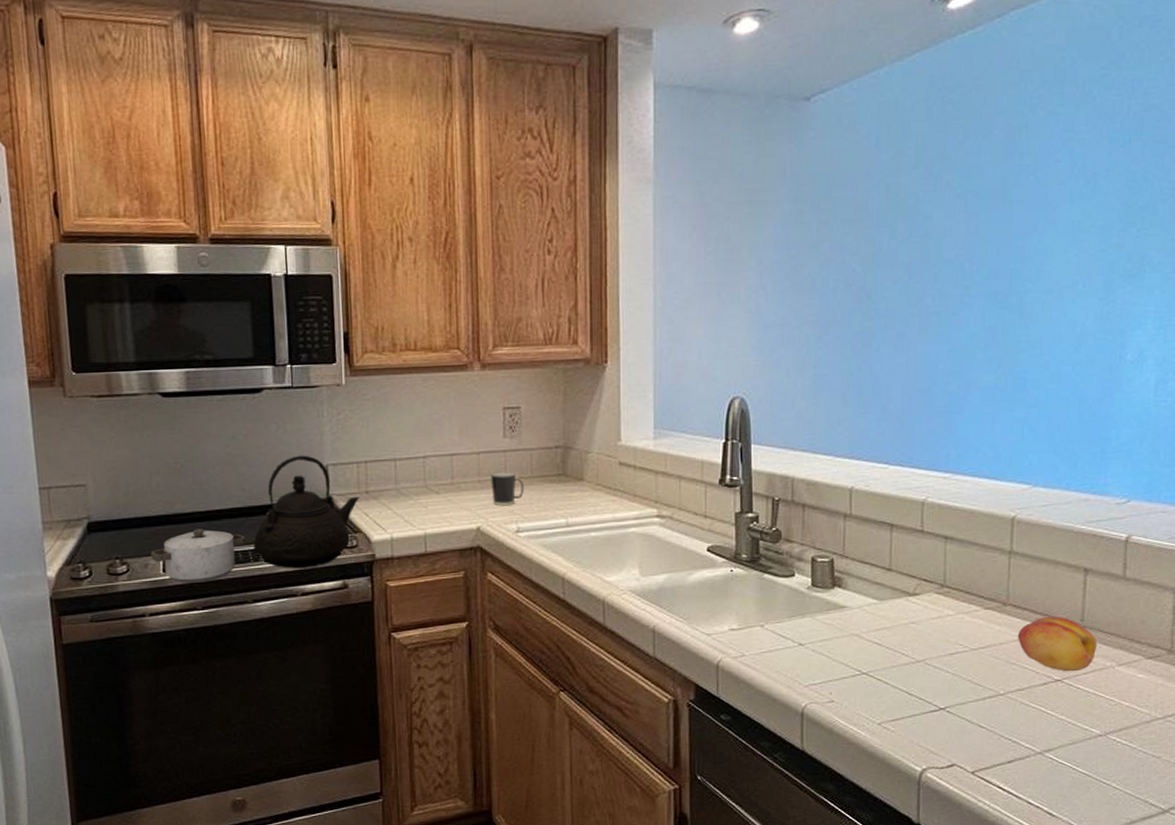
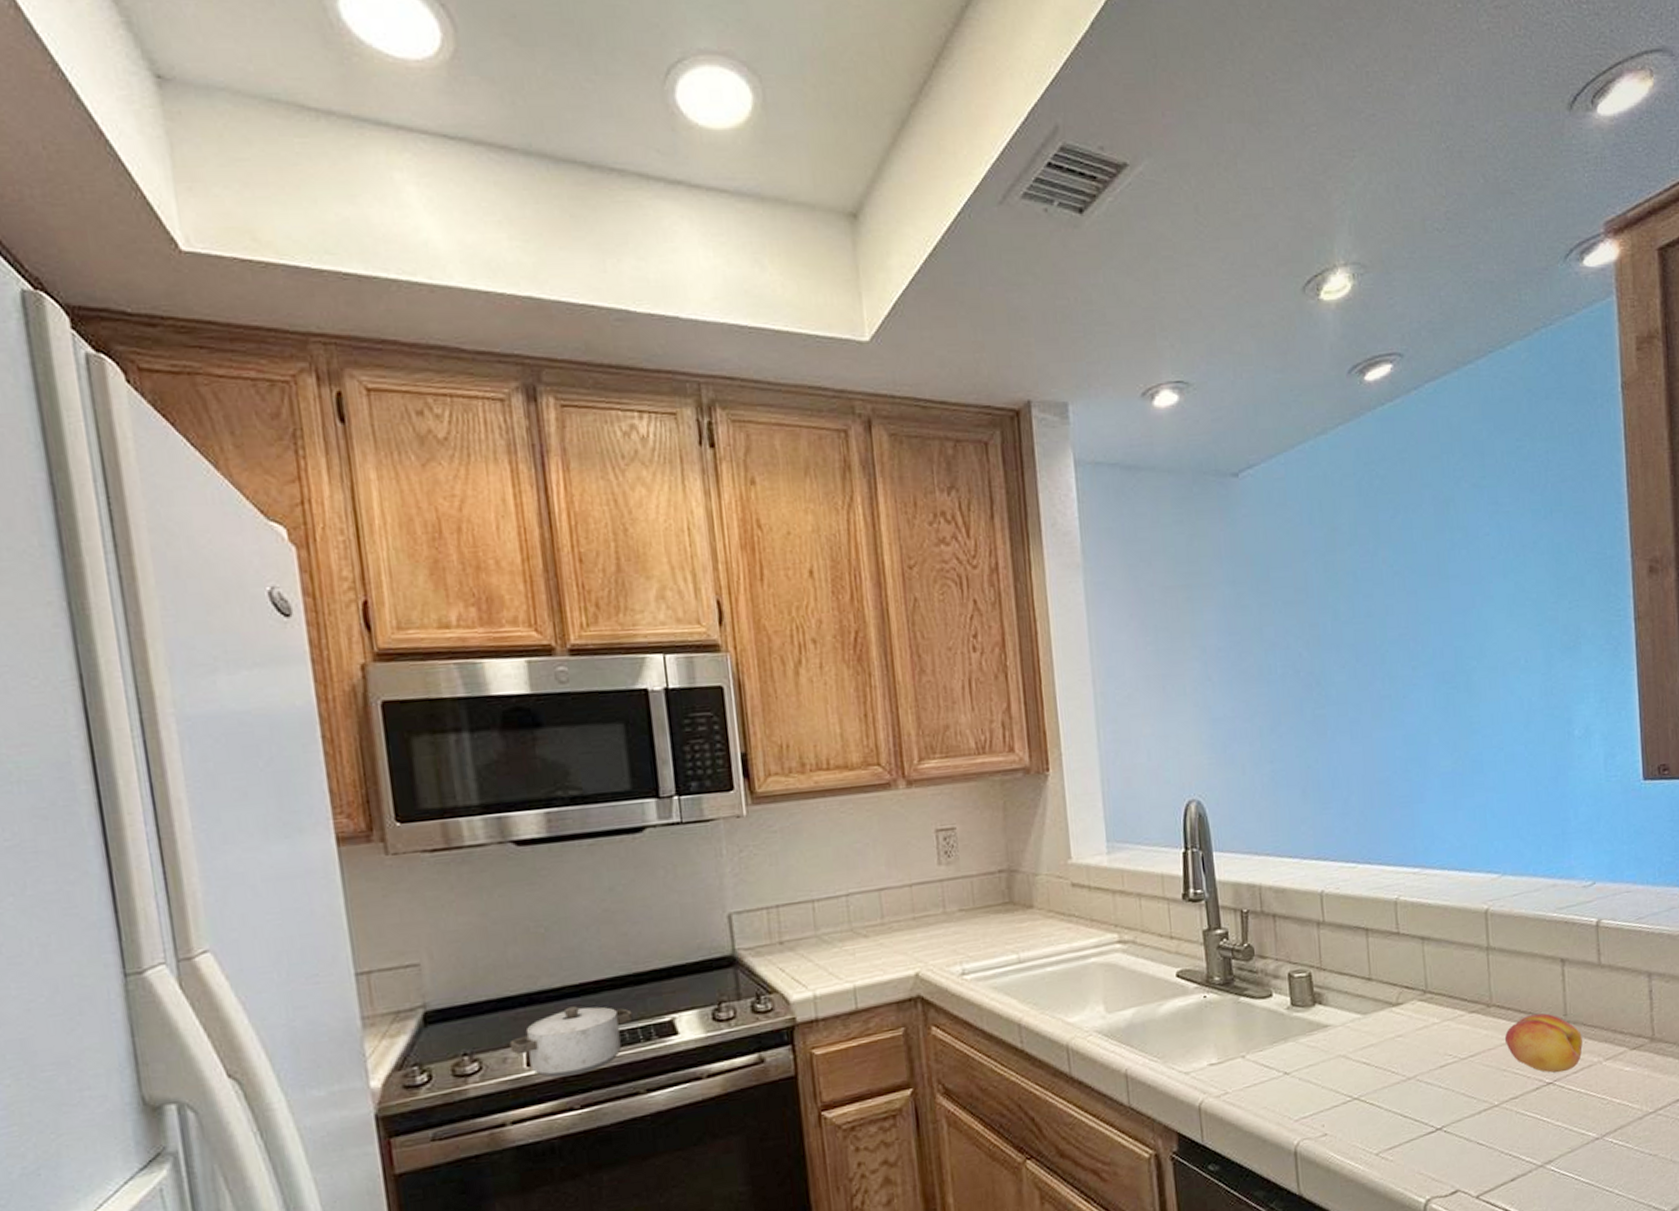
teakettle: present [253,455,360,569] -> none [643,903,772,1047]
mug: present [491,472,524,506] -> none [927,904,967,946]

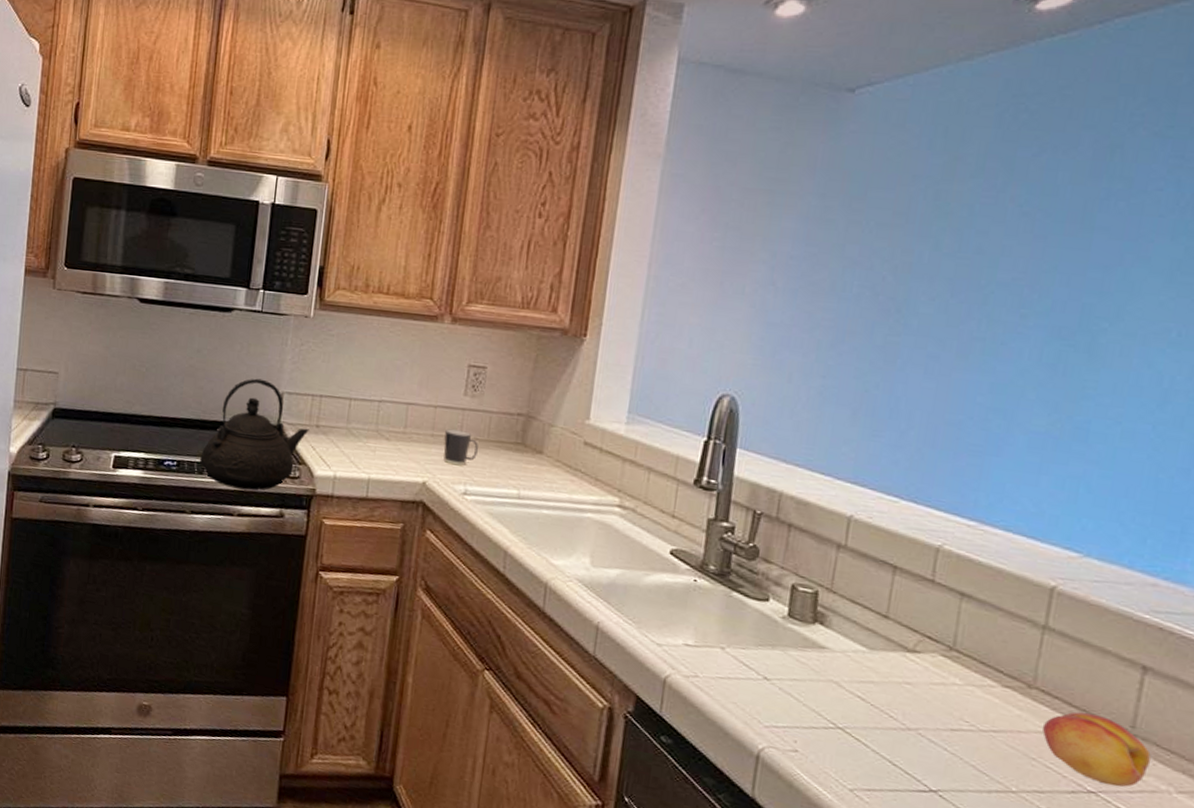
cooking pot: present [509,1006,633,1078] -> none [104,432,194,485]
teakettle: none [643,903,772,1047] -> present [200,378,309,491]
mug: none [927,904,967,946] -> present [443,429,478,466]

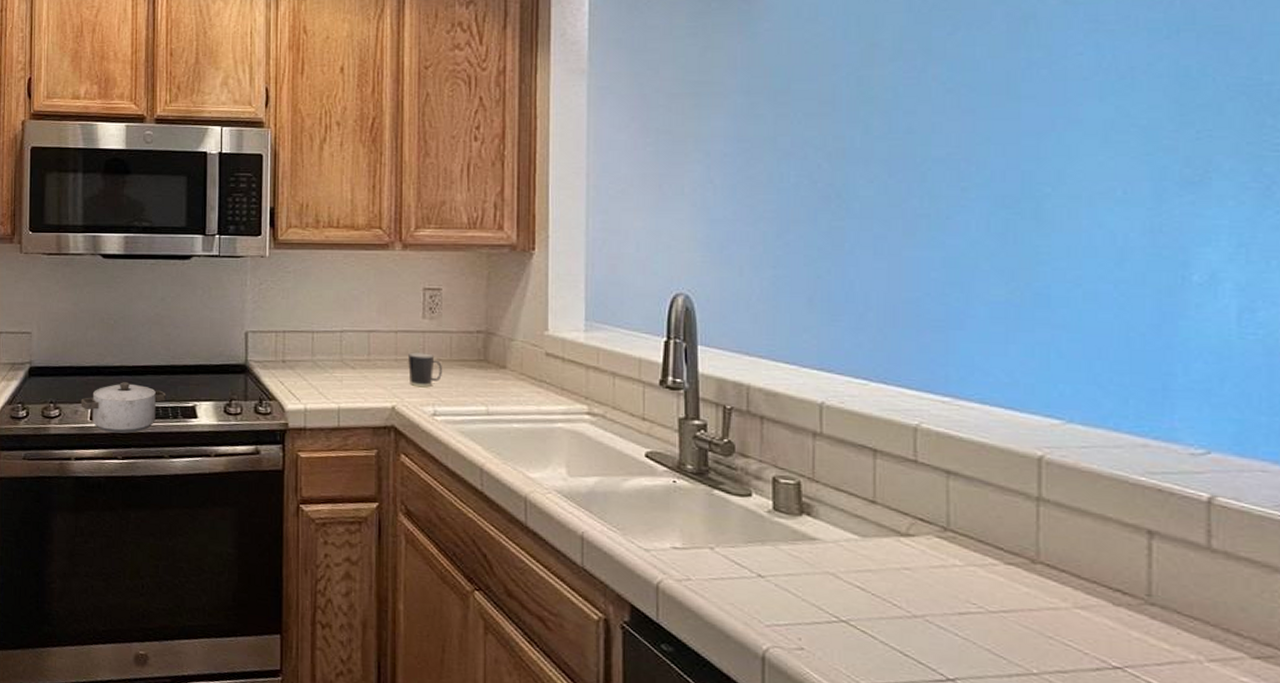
cooking pot: none [104,432,194,485] -> present [81,382,166,434]
teakettle: present [200,378,309,491] -> none [174,320,276,431]
fruit: present [1042,711,1151,787] -> none [1053,584,1175,660]

